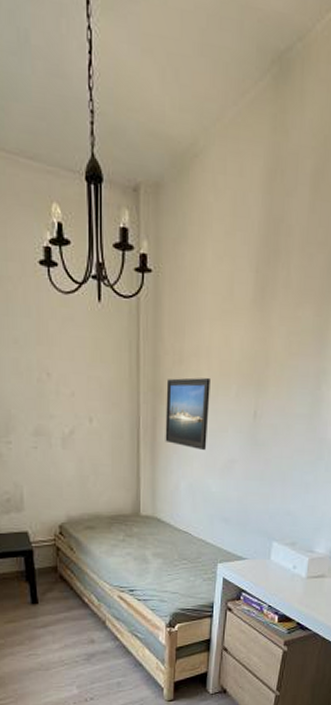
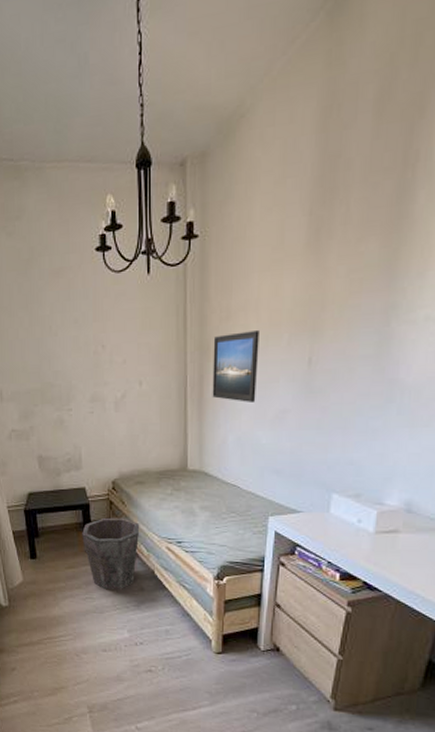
waste bin: none [24,565,90,645] -> present [82,517,140,590]

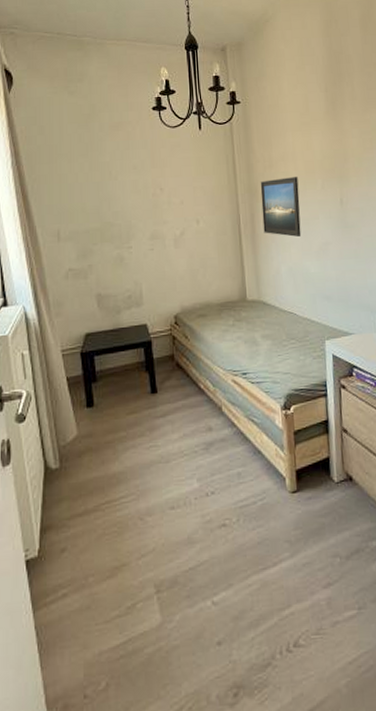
waste bin: present [82,517,140,590] -> none [144,352,205,435]

